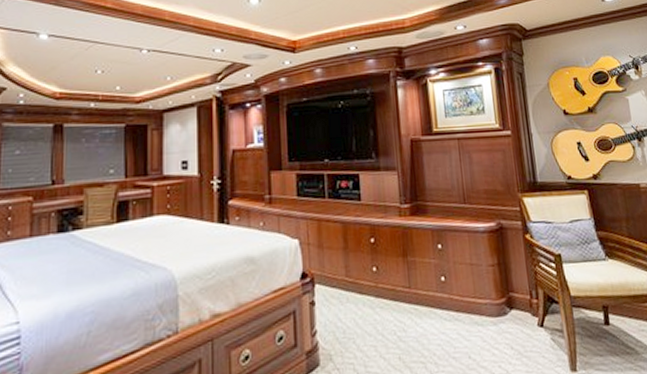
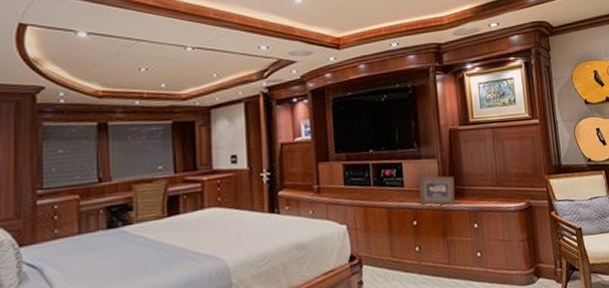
picture frame: none [377,189,417,223] -> present [419,176,455,206]

